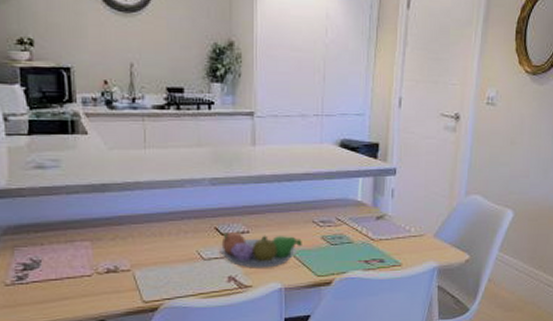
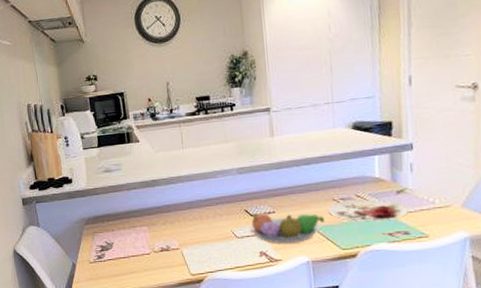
plate: none [306,224,385,247] -> present [328,199,408,221]

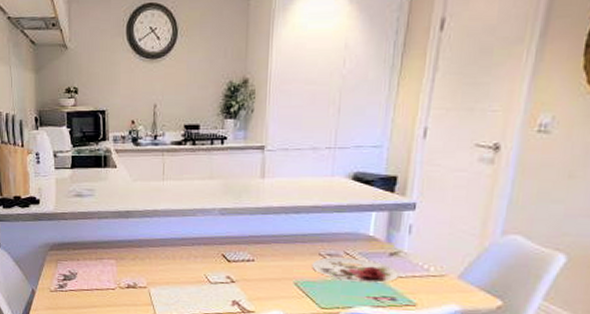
fruit bowl: present [250,213,325,244] -> none [225,259,307,296]

